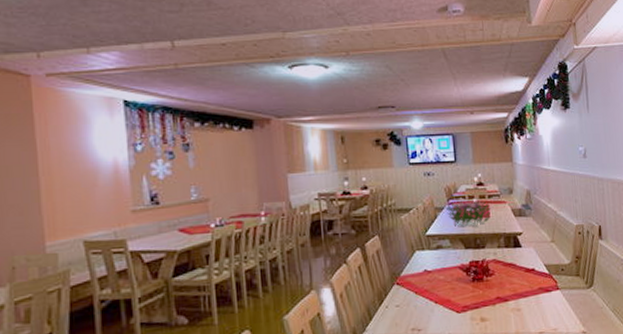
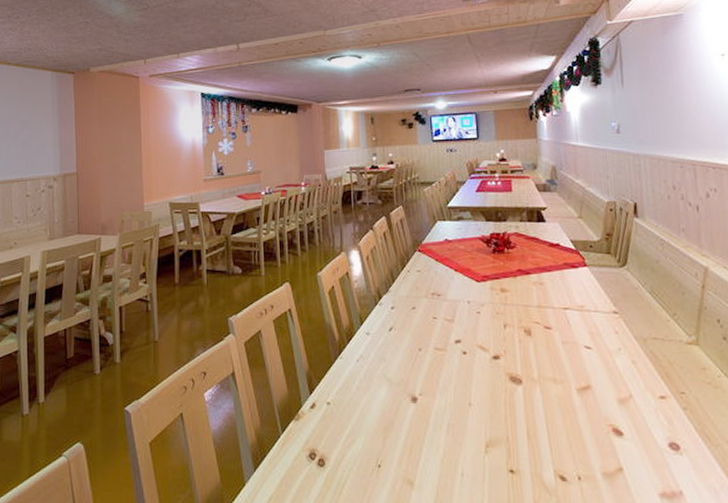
flower arrangement: present [445,200,492,227] -> none [467,175,514,201]

